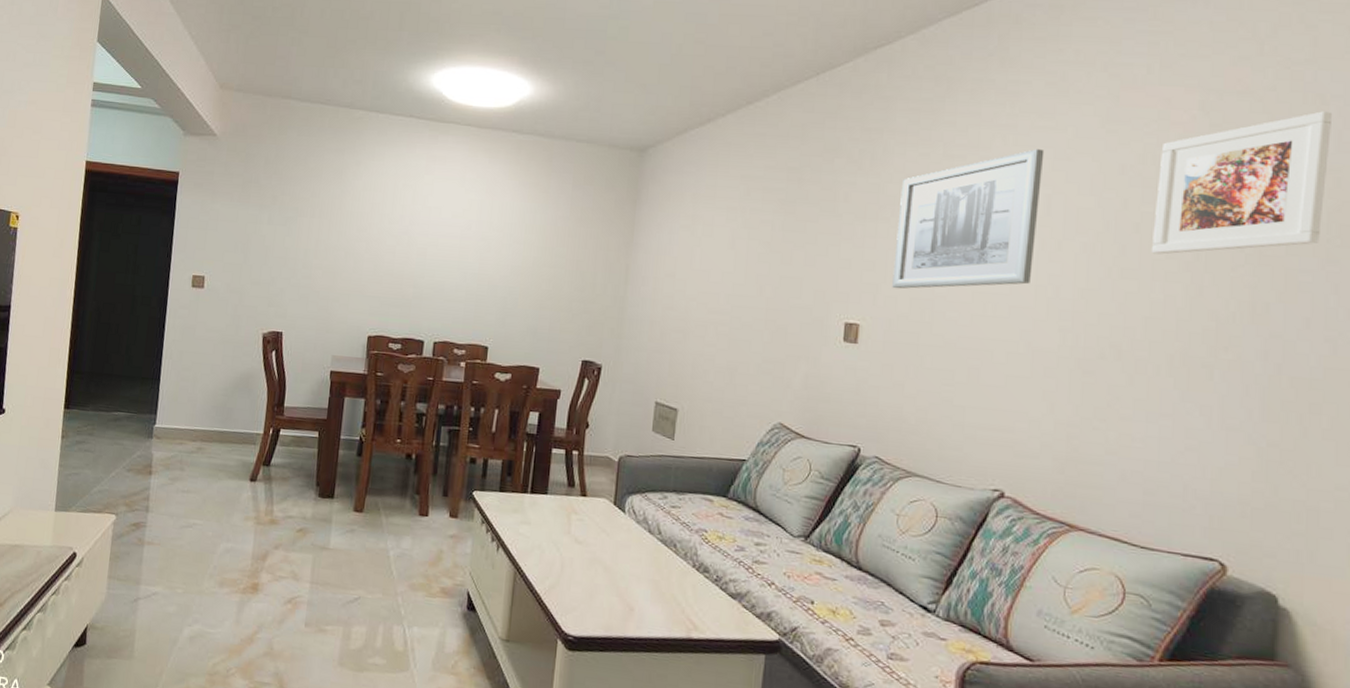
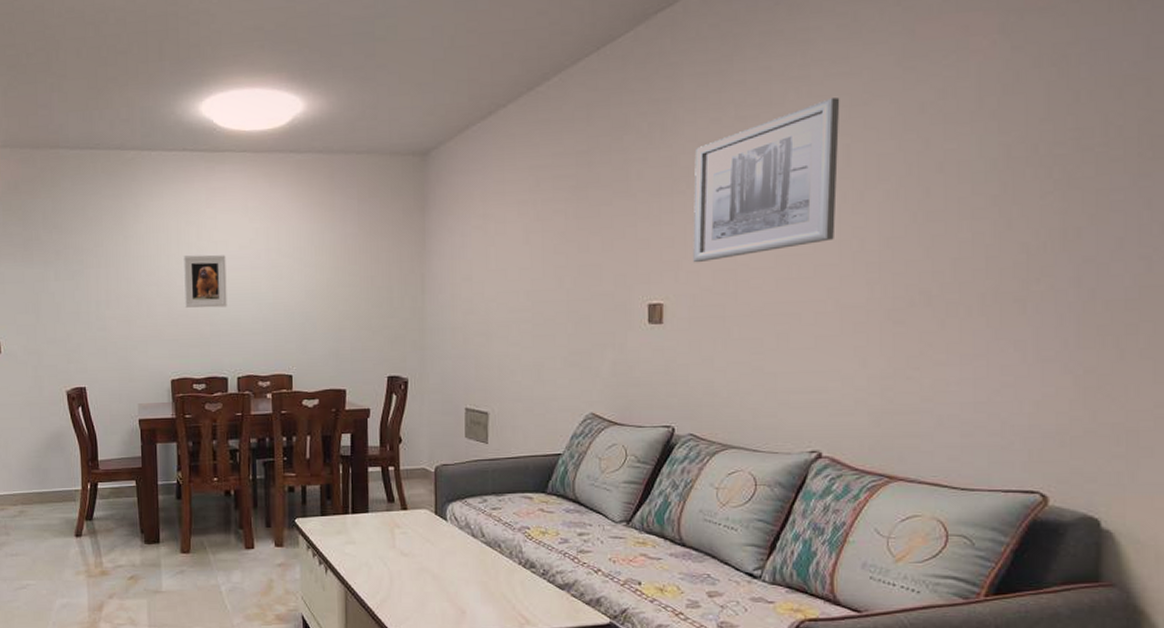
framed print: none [392,217,438,272] -> present [183,254,227,308]
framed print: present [1152,111,1333,255] -> none [957,17,1140,192]

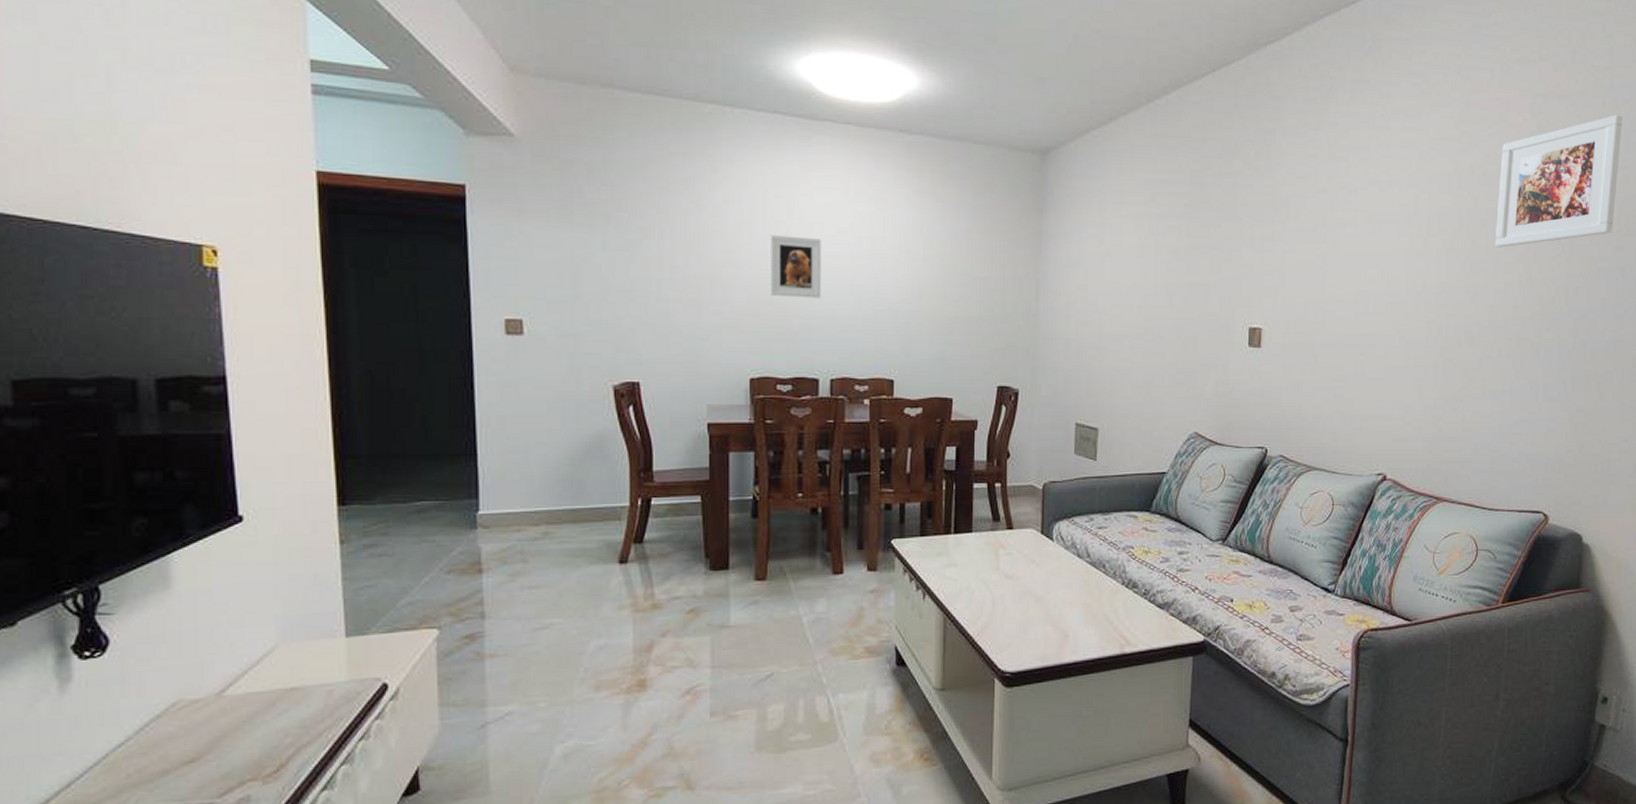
wall art: present [693,97,840,263] -> none [1289,150,1412,292]
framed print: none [957,17,1140,192] -> present [1495,115,1623,248]

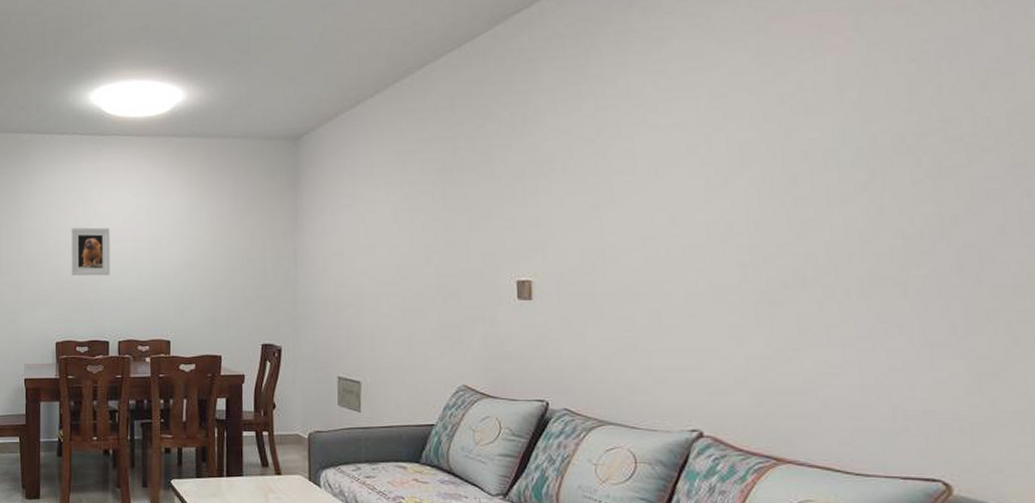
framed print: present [1495,115,1623,248] -> none [819,16,1003,179]

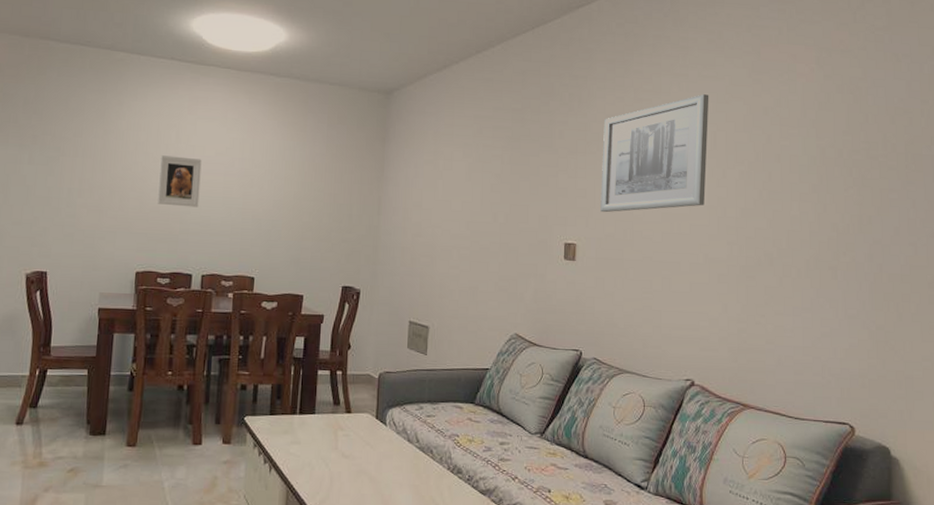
wall art: none [557,90,702,243] -> present [600,94,709,213]

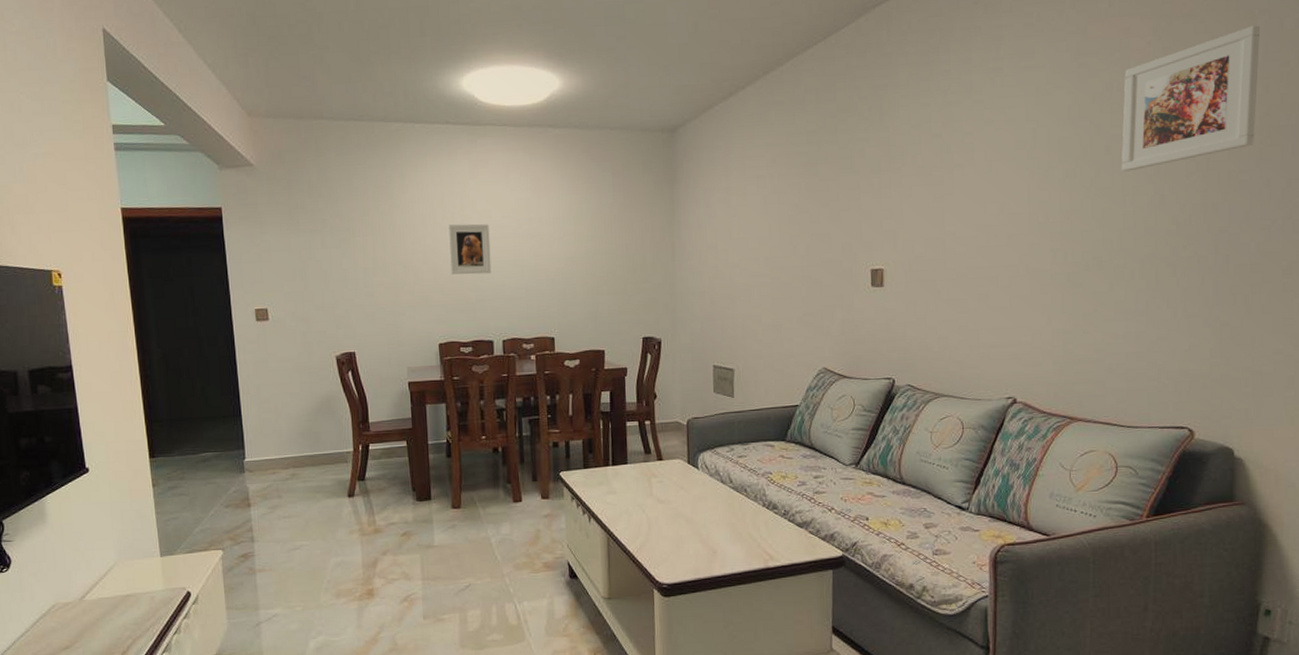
wall art: present [600,94,709,213] -> none [908,88,1028,233]
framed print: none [789,66,904,179] -> present [1121,25,1261,172]

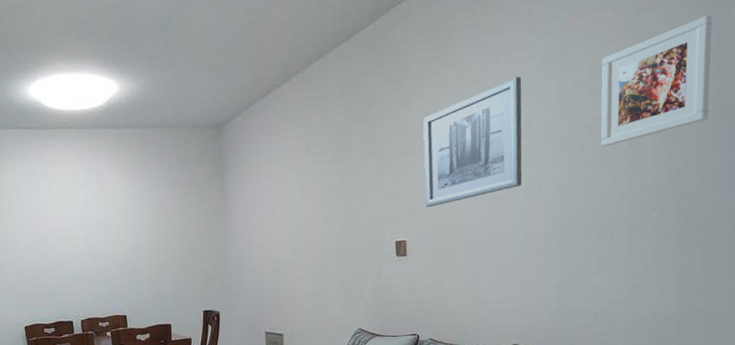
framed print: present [448,223,492,275] -> none [25,218,67,265]
wall art: none [908,88,1028,233] -> present [423,77,522,208]

